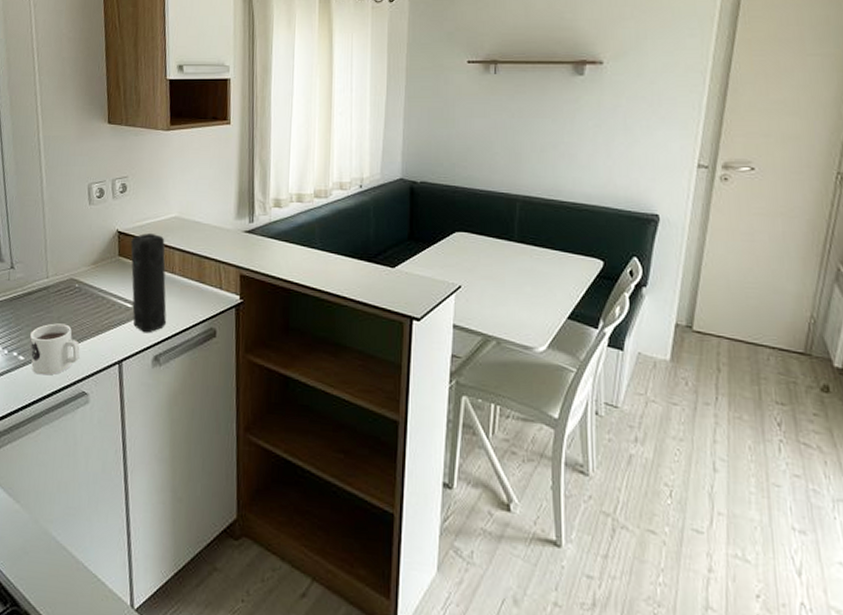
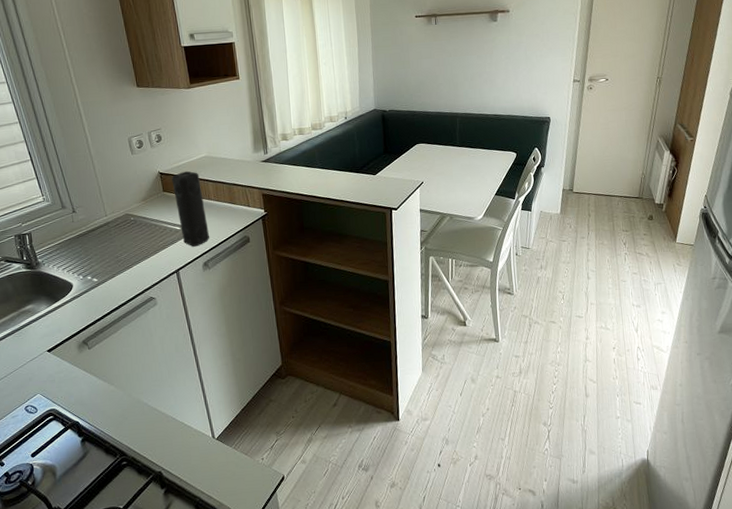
mug: present [30,323,80,375] -> none [100,249,144,290]

